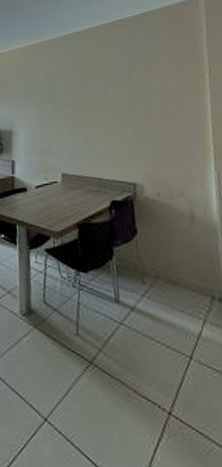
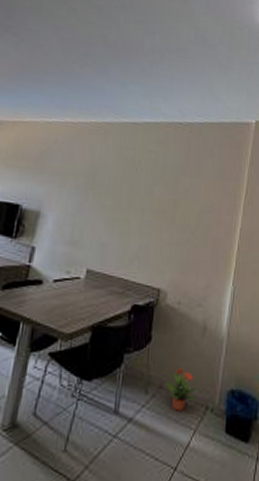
potted plant: none [160,258,199,301] -> present [164,368,198,411]

